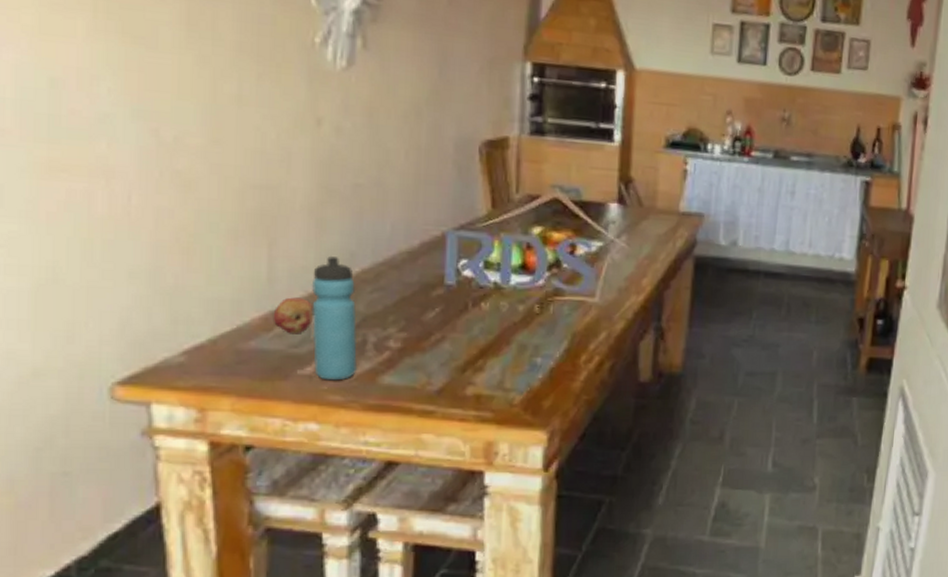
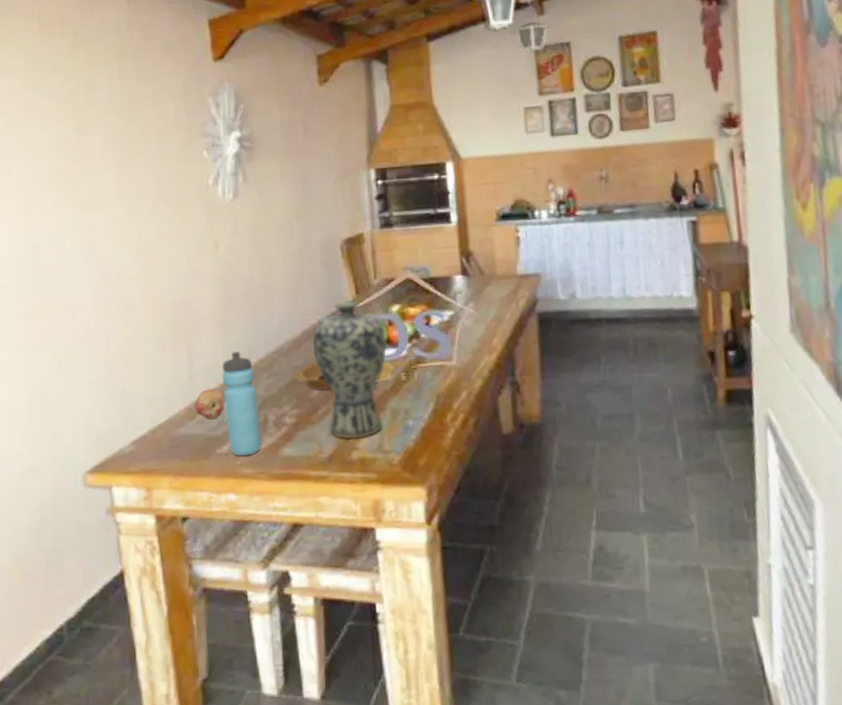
bowl: none [402,281,528,314] -> present [292,360,395,391]
vase: none [431,212,523,373] -> present [312,300,388,440]

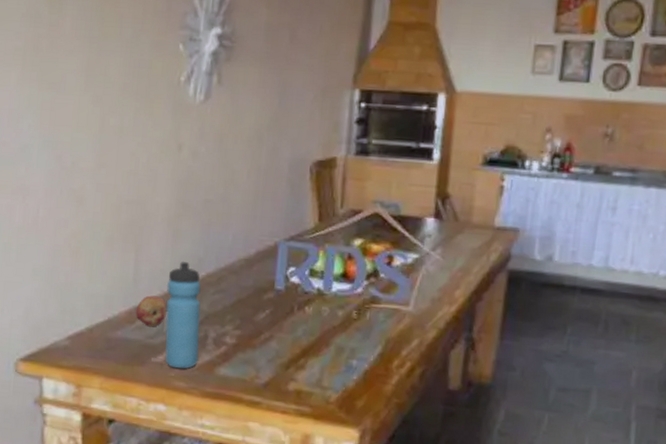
bowl: present [292,360,395,391] -> none [239,286,348,316]
vase: present [312,300,388,440] -> none [264,225,344,370]

